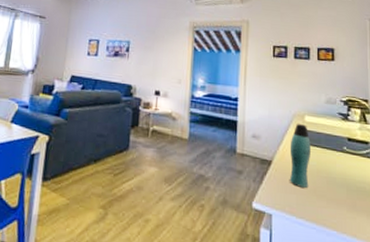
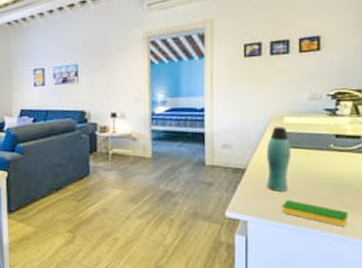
dish sponge: none [302,196,360,229] -> present [281,199,348,226]

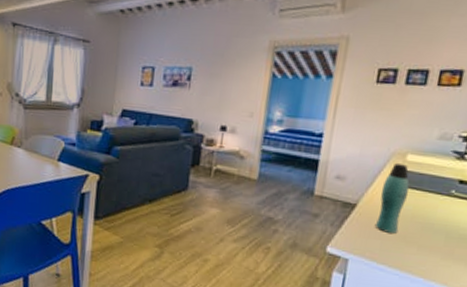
dish sponge: present [281,199,348,226] -> none [386,242,457,278]

